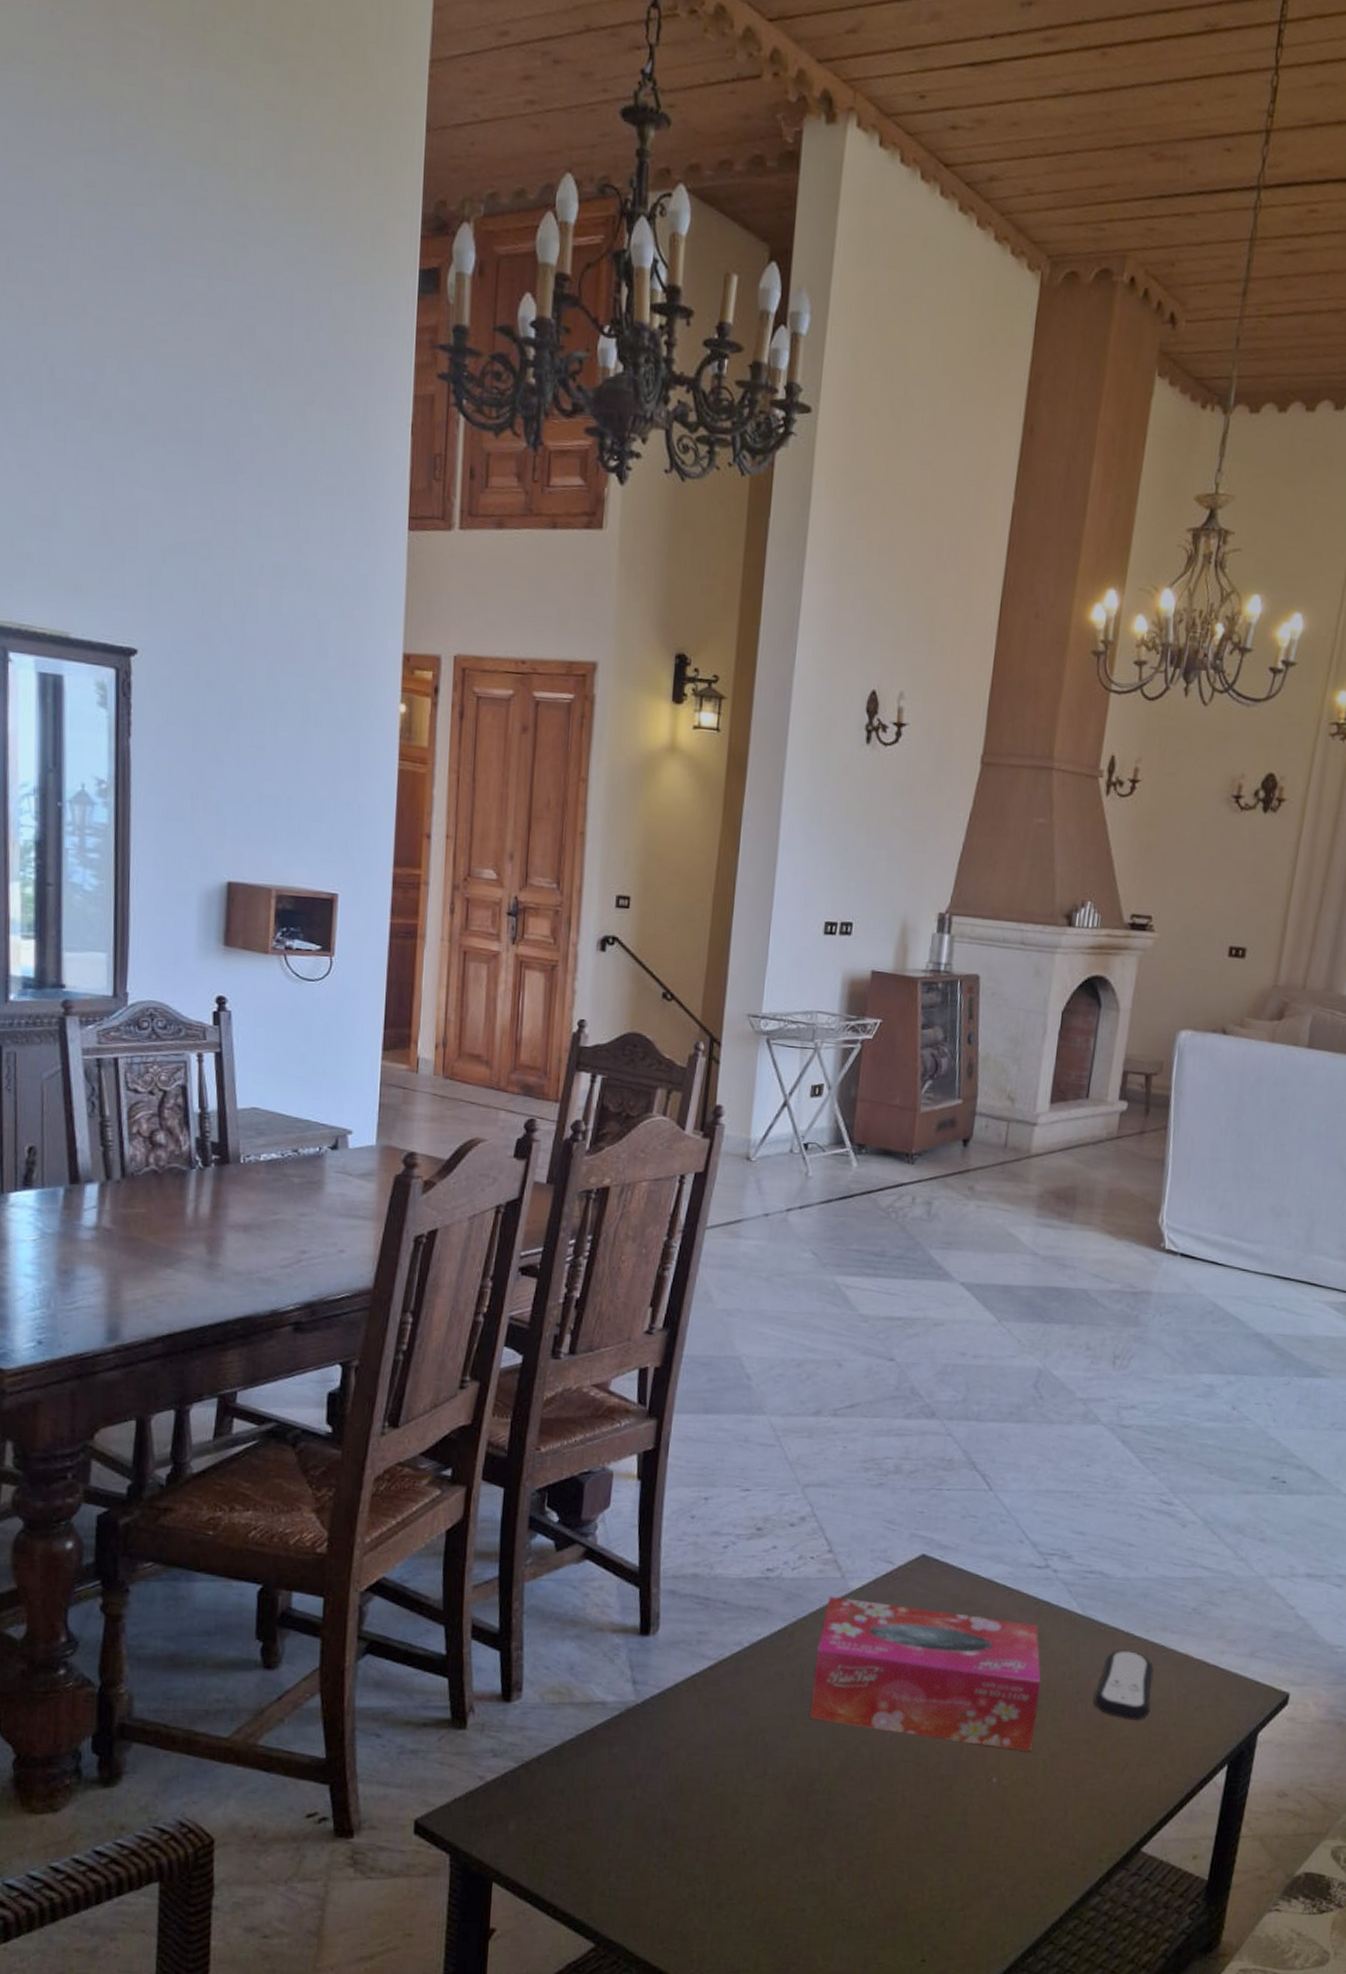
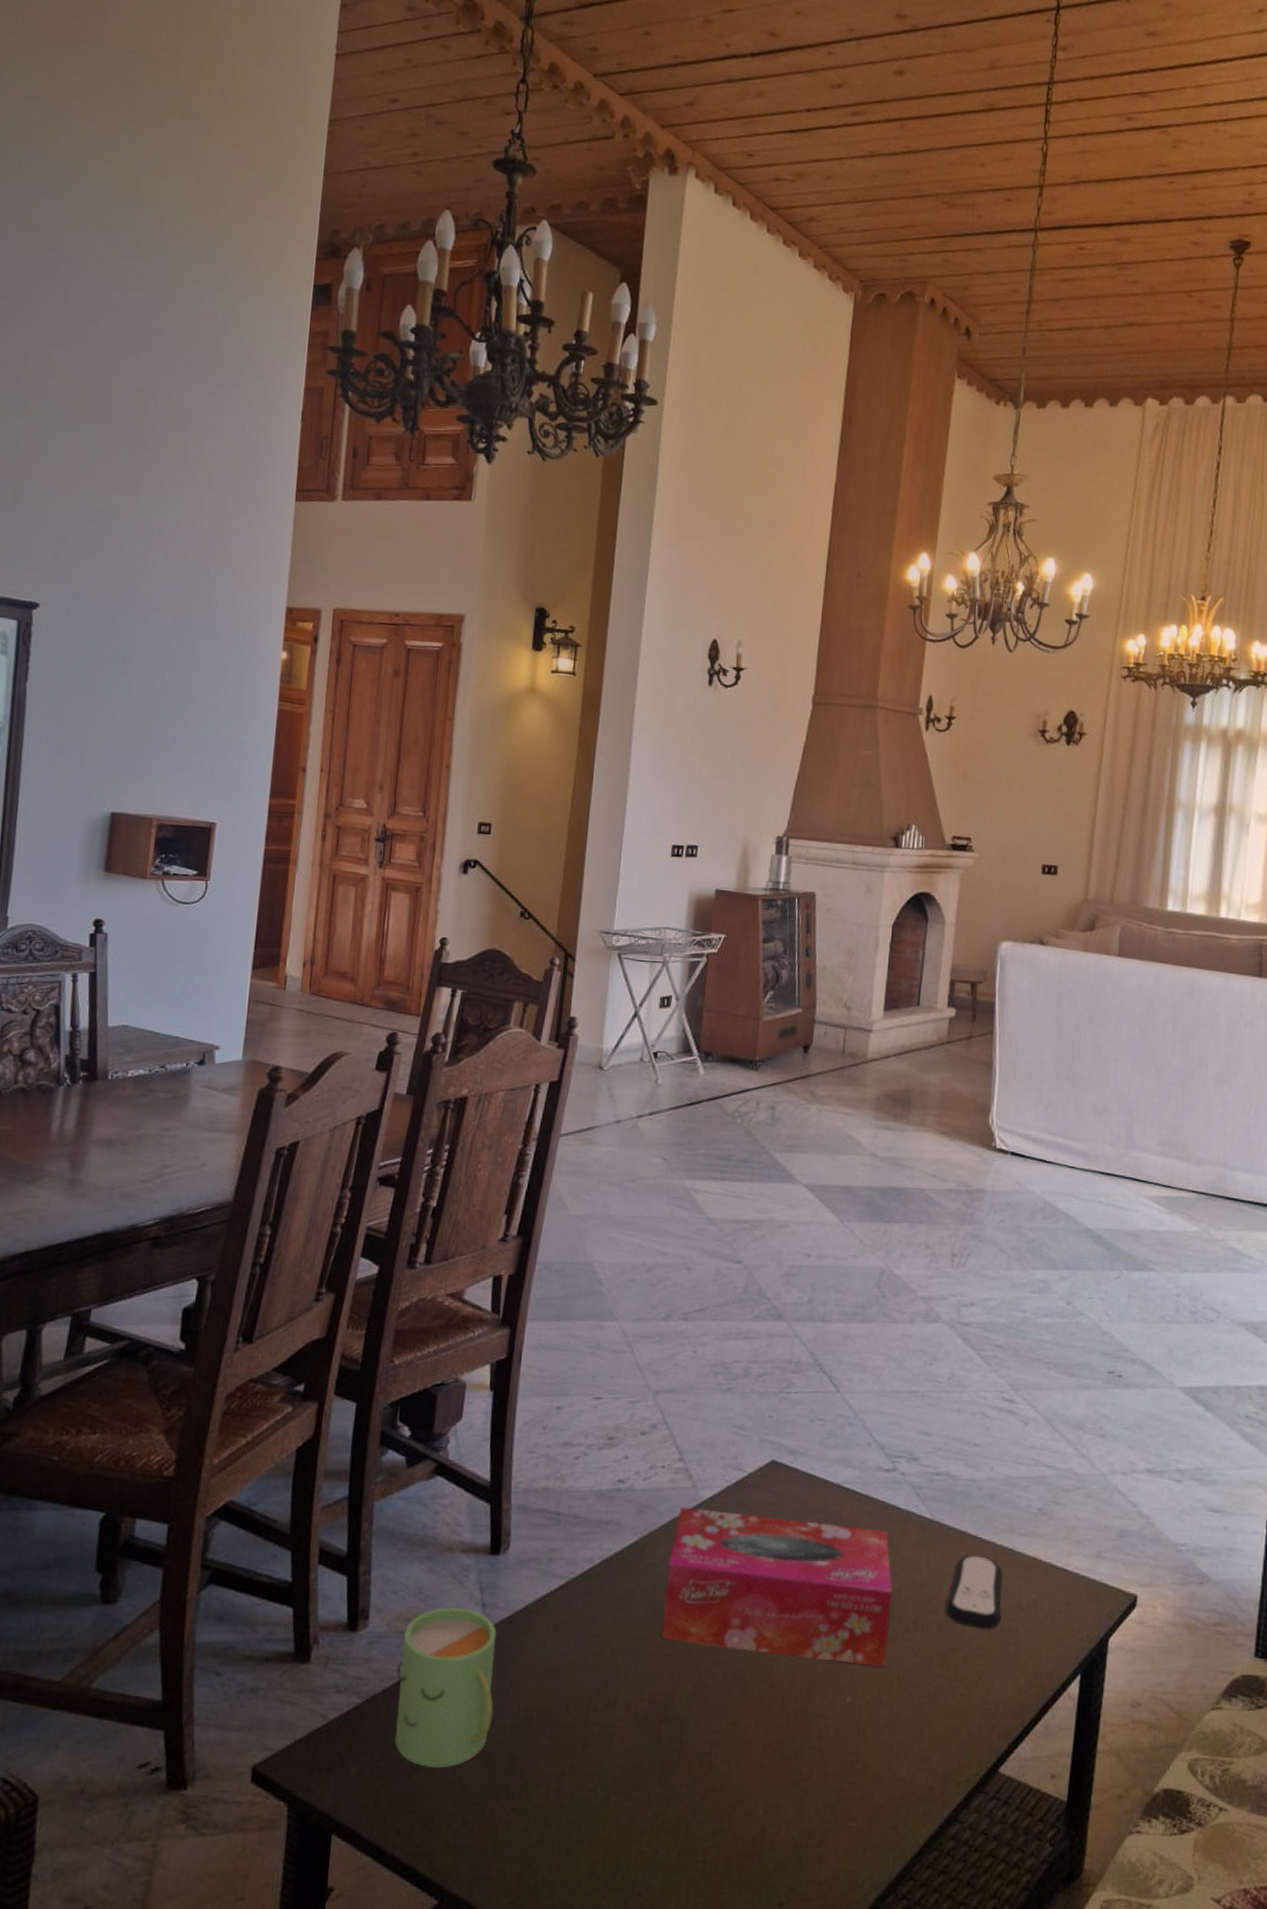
mug: none [550,1682,647,1828] -> present [395,1607,497,1769]

